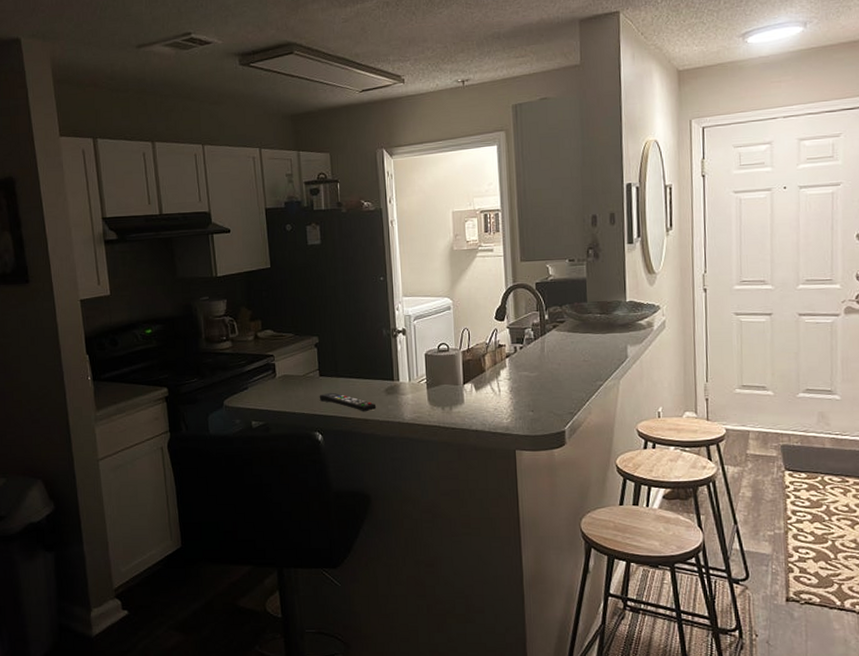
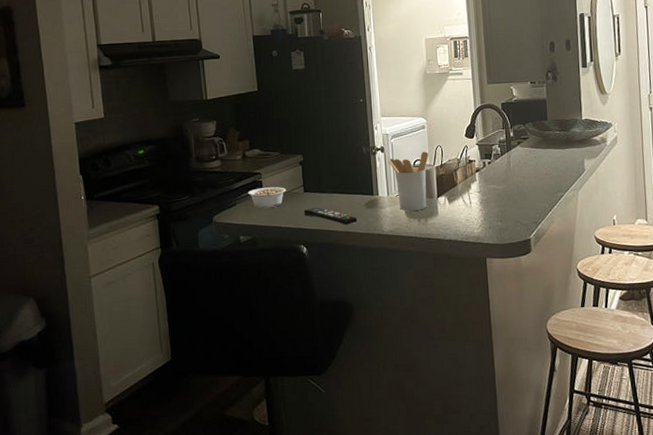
legume: none [260,370,301,393] -> present [247,187,286,209]
utensil holder: none [410,334,454,398] -> present [388,151,429,211]

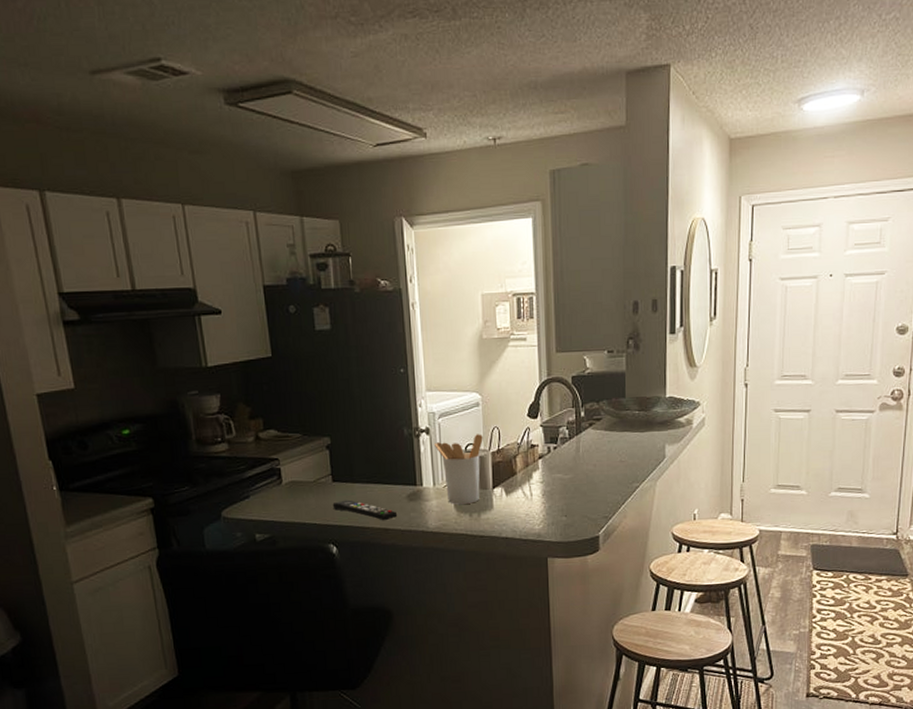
legume: present [247,187,286,209] -> none [263,475,311,502]

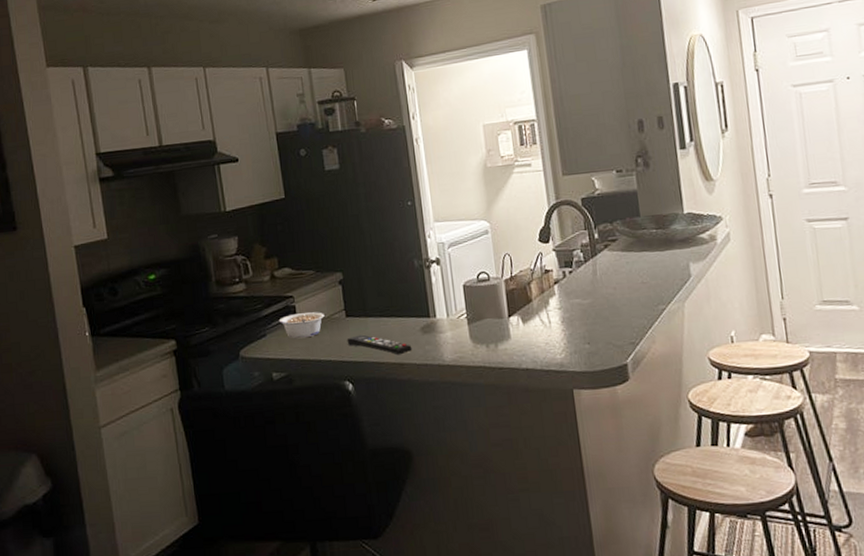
legume: none [263,475,311,502] -> present [278,312,325,339]
utensil holder: present [434,434,483,504] -> none [446,261,496,335]

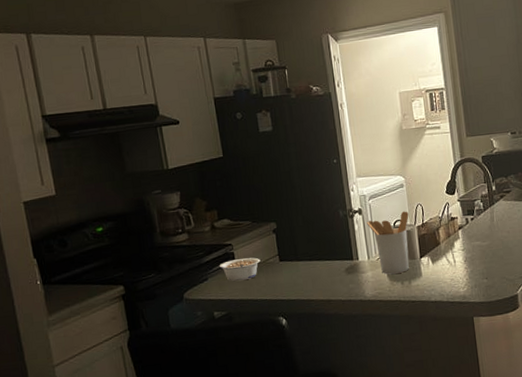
remote control: present [347,334,413,355] -> none [280,276,338,293]
utensil holder: none [446,261,496,335] -> present [367,211,409,275]

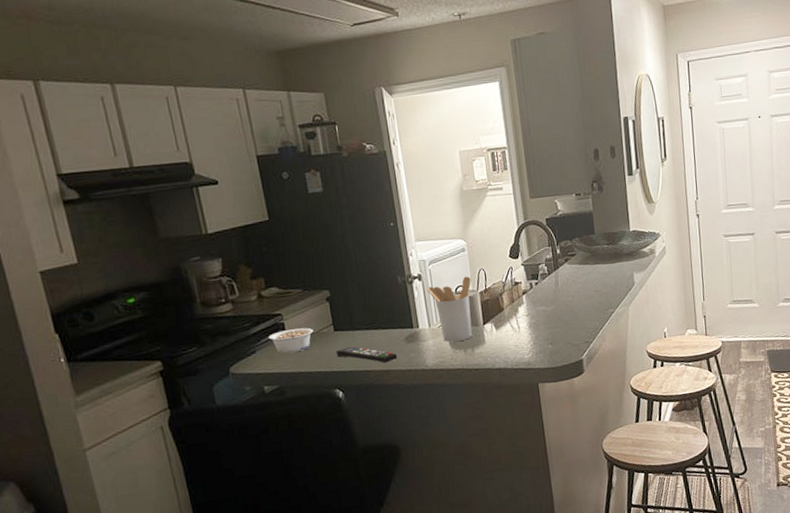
remote control: none [280,276,338,293] -> present [336,346,398,364]

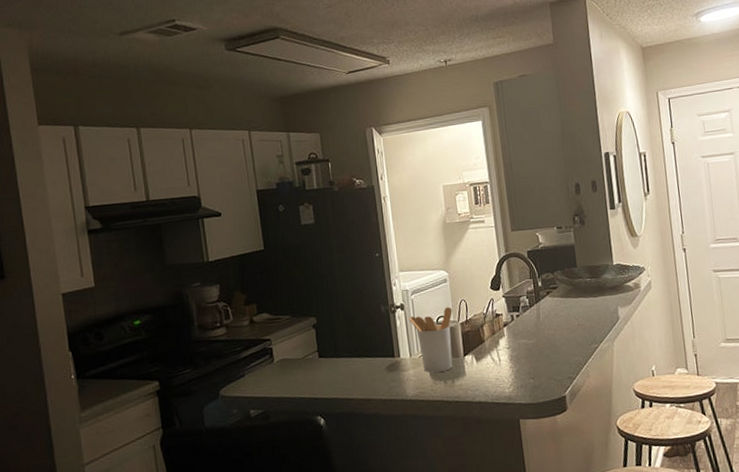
legume: present [268,327,314,354] -> none [257,353,299,379]
remote control: present [336,346,398,364] -> none [319,373,379,392]

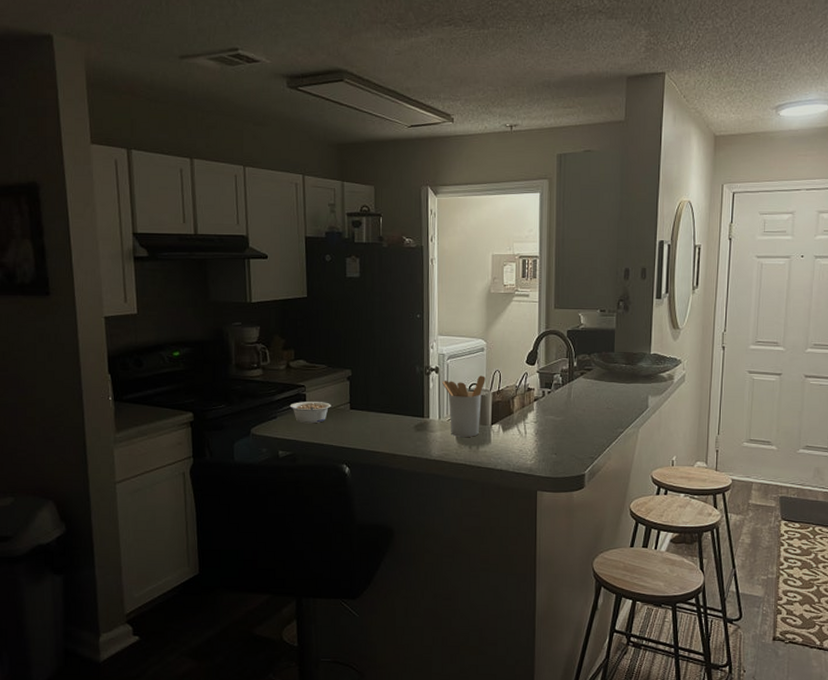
legume: none [257,353,299,379] -> present [289,401,331,424]

